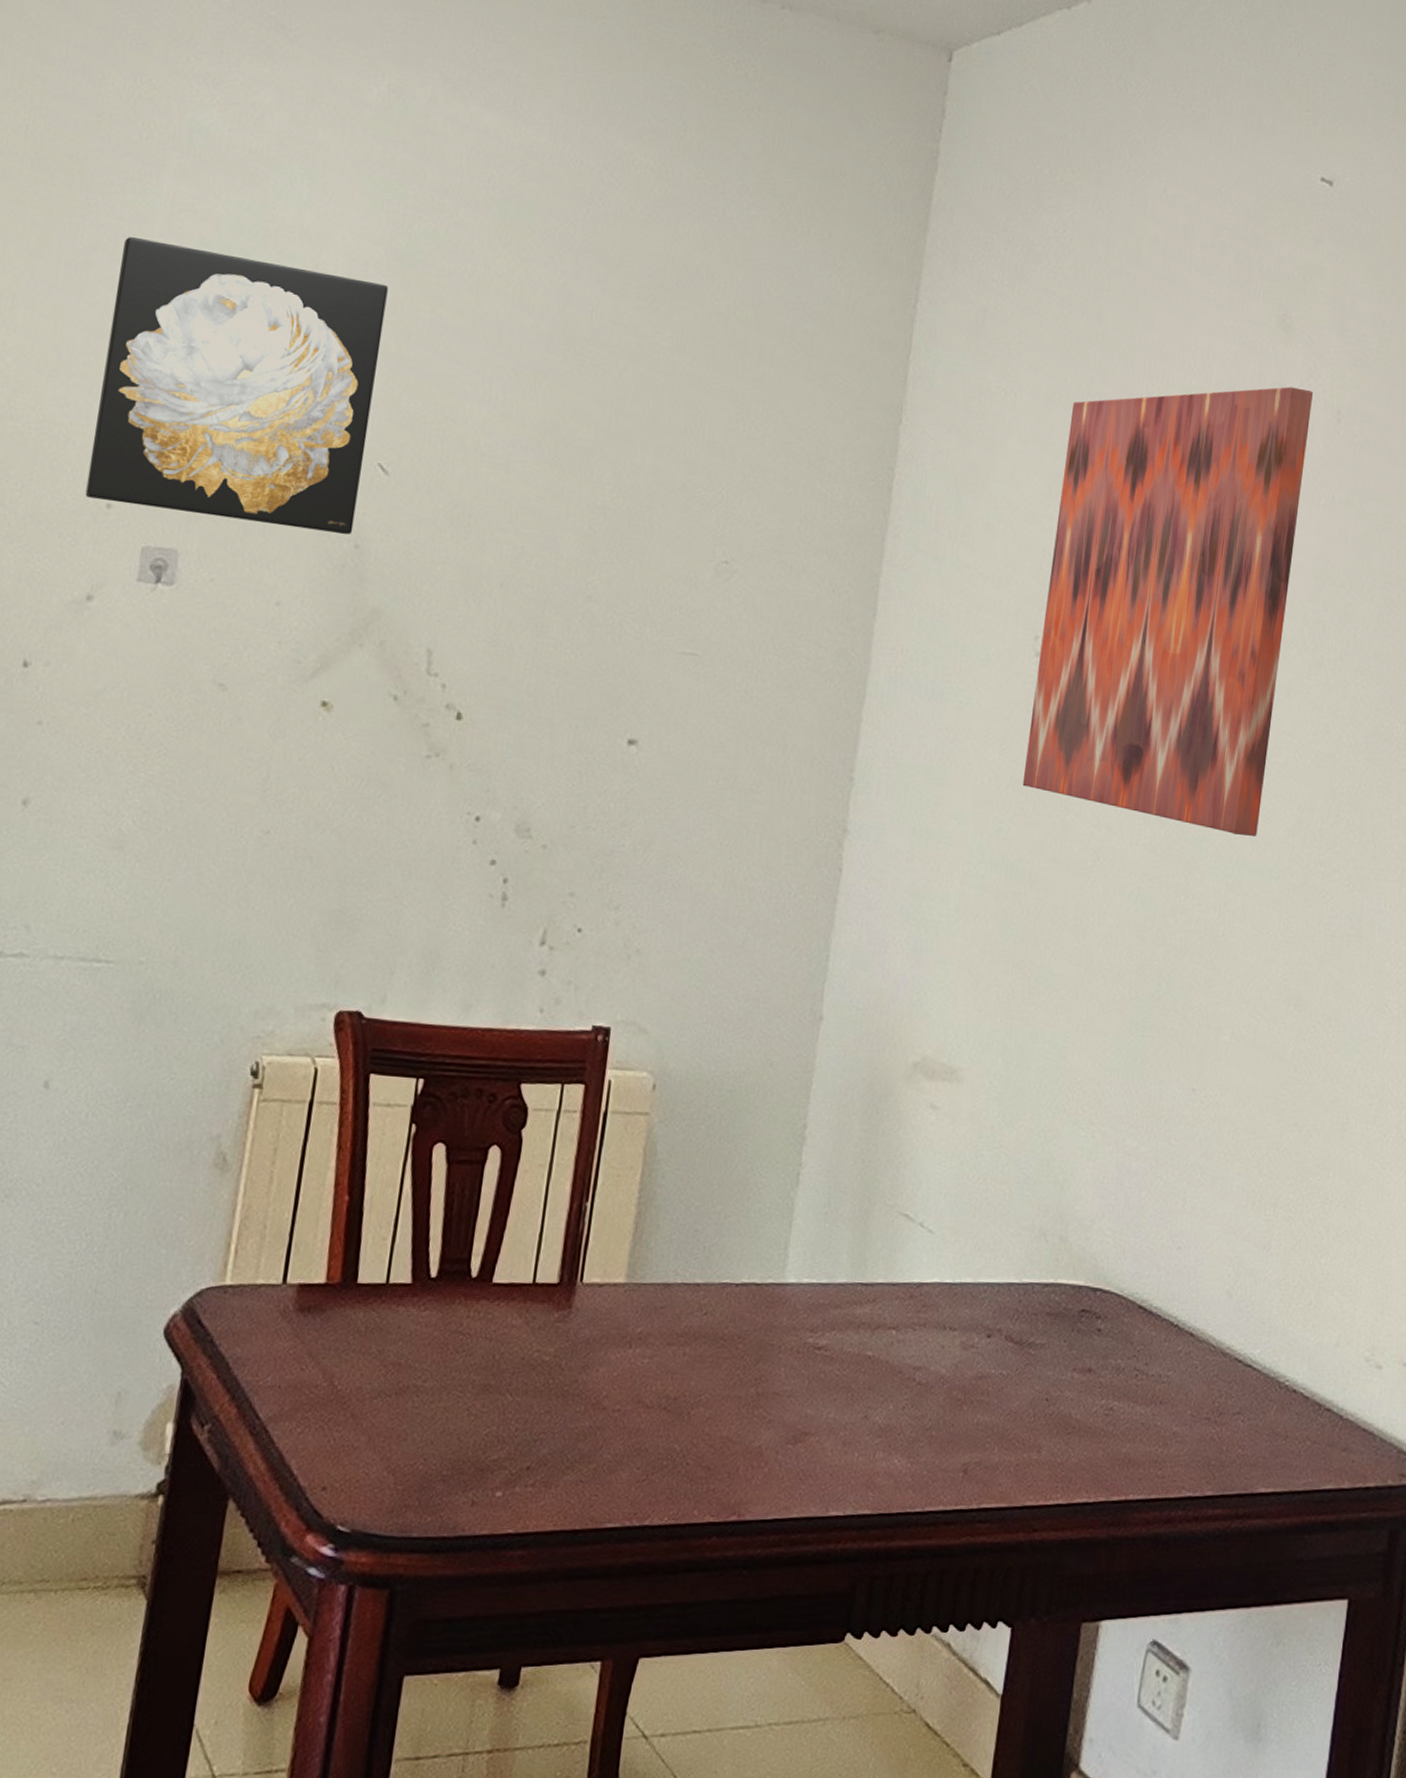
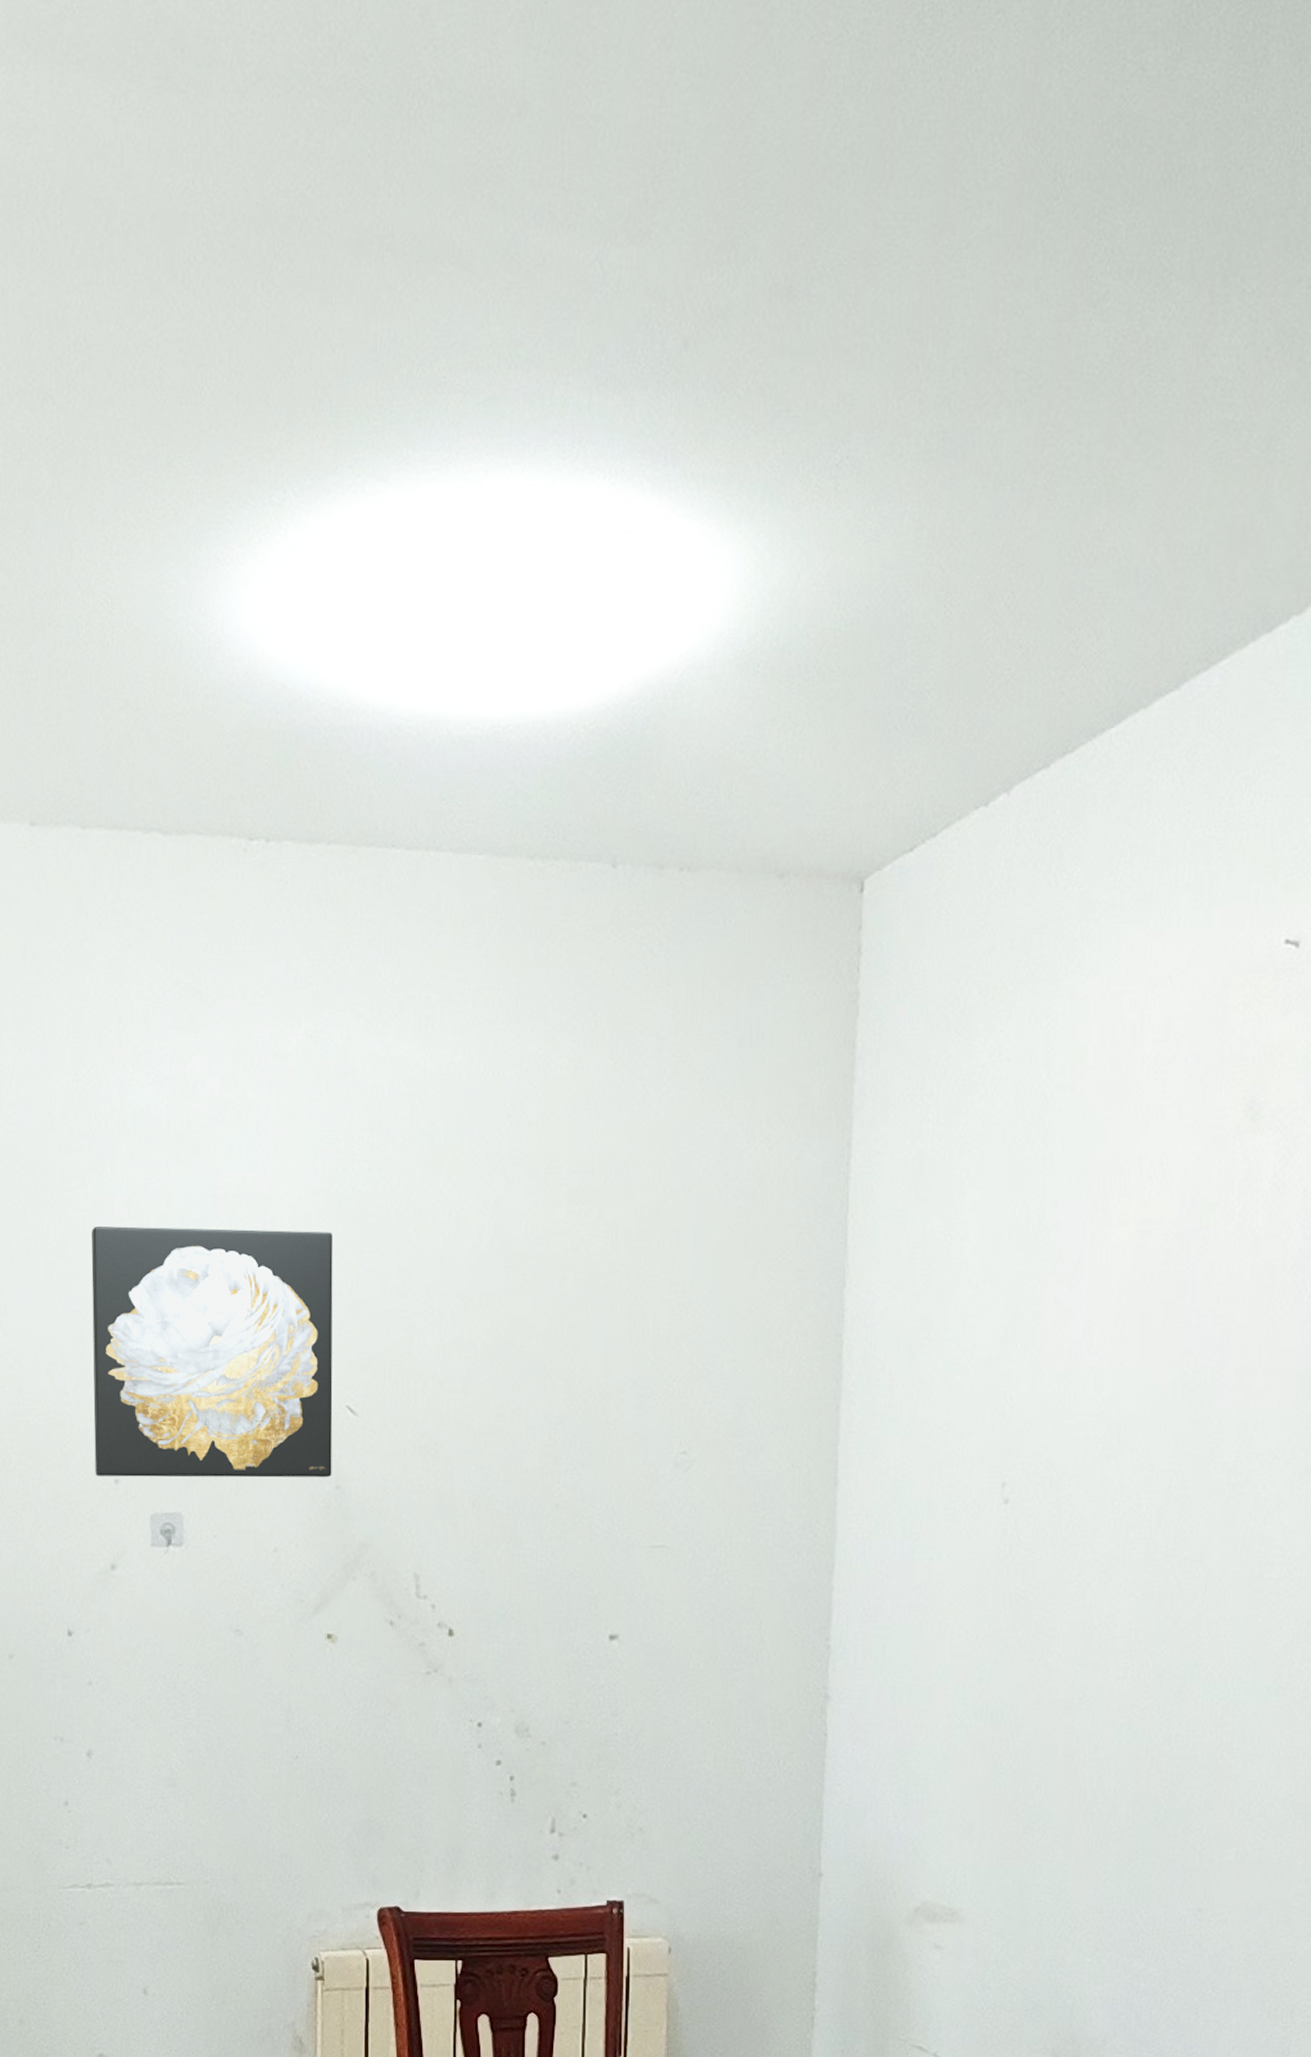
wall art: present [1022,386,1313,836] -> none [1001,1179,1288,1656]

